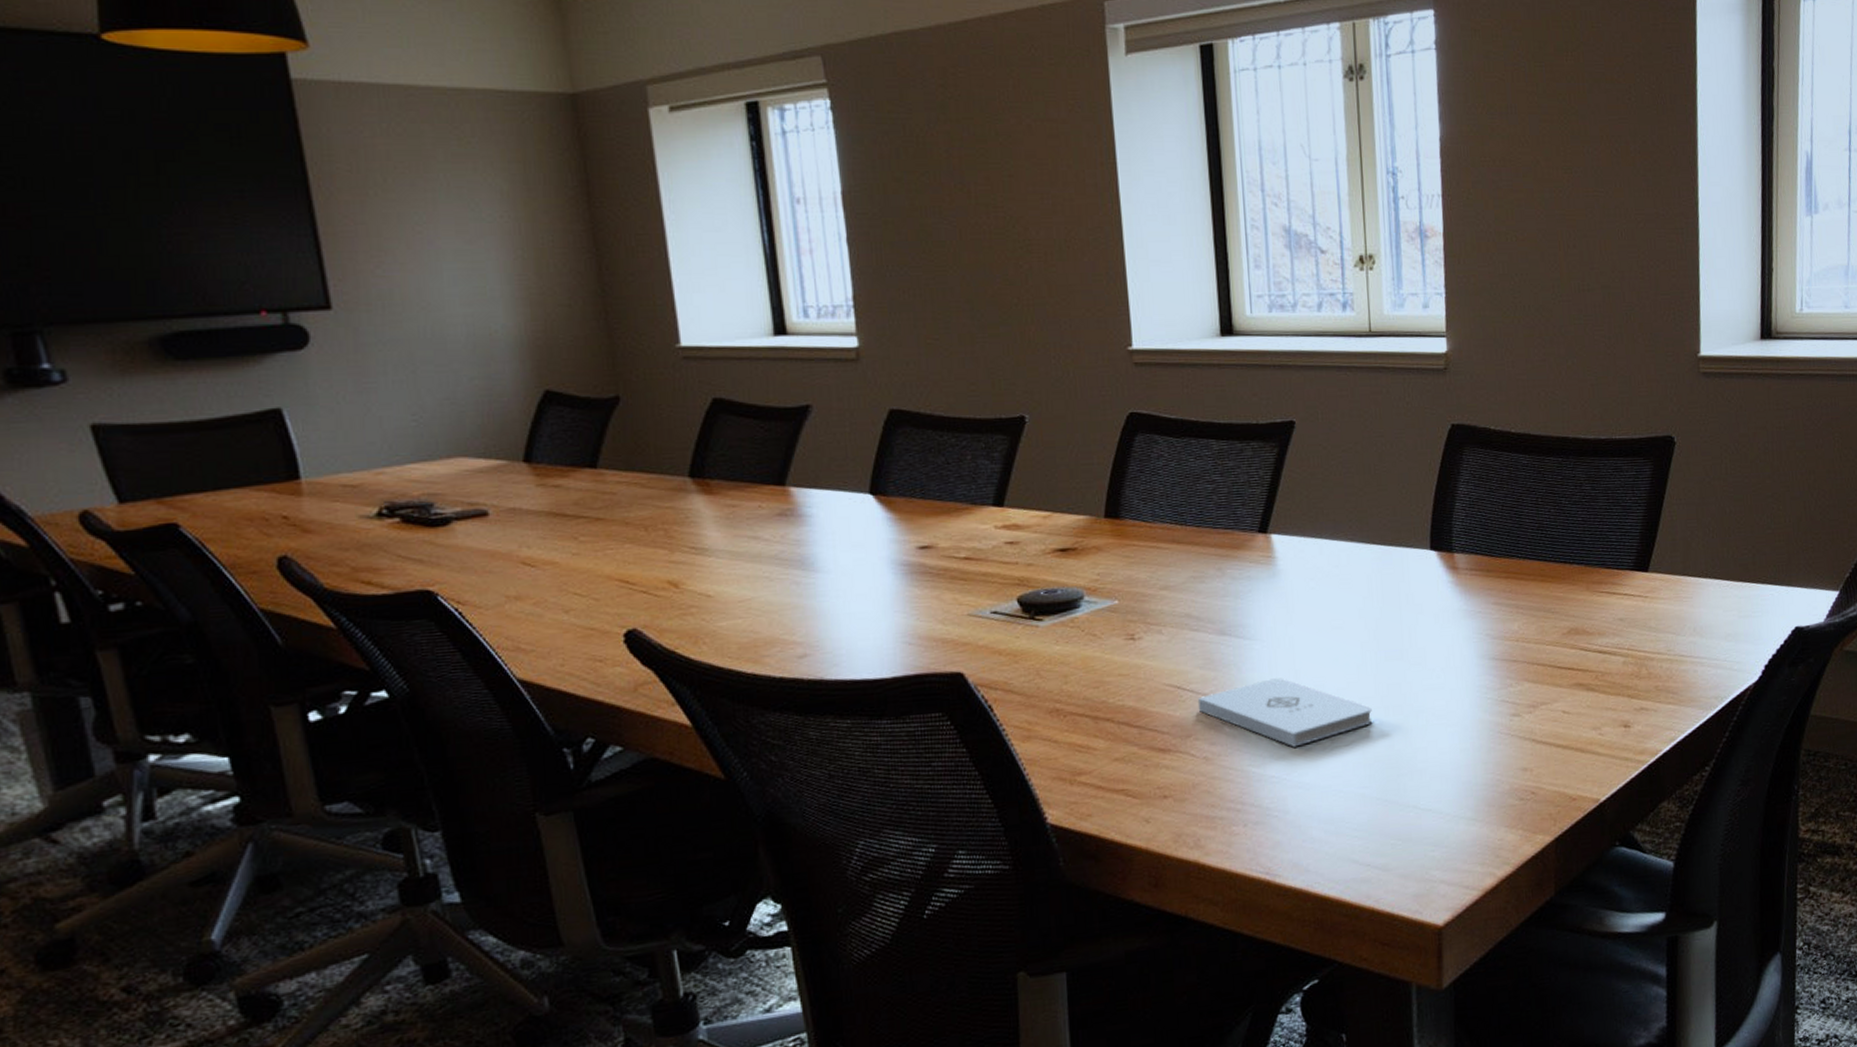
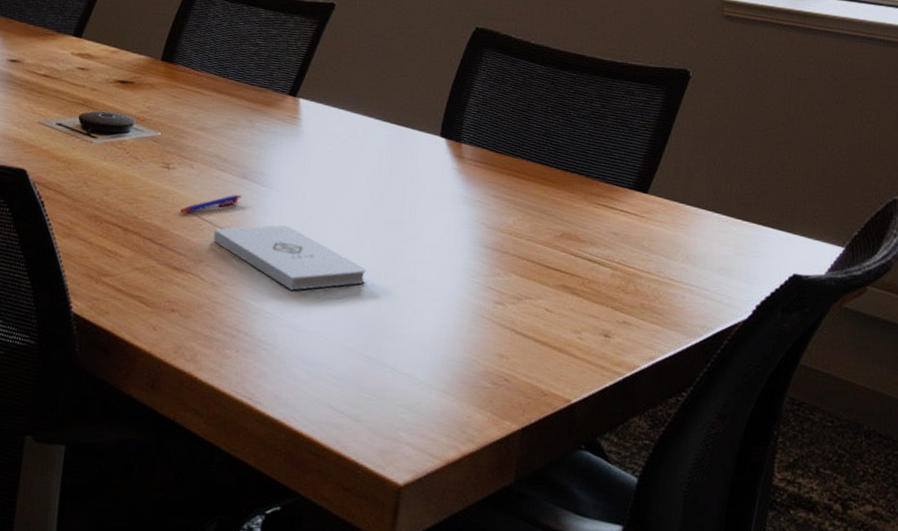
pen: none [1154,653,1223,686] -> present [179,194,242,213]

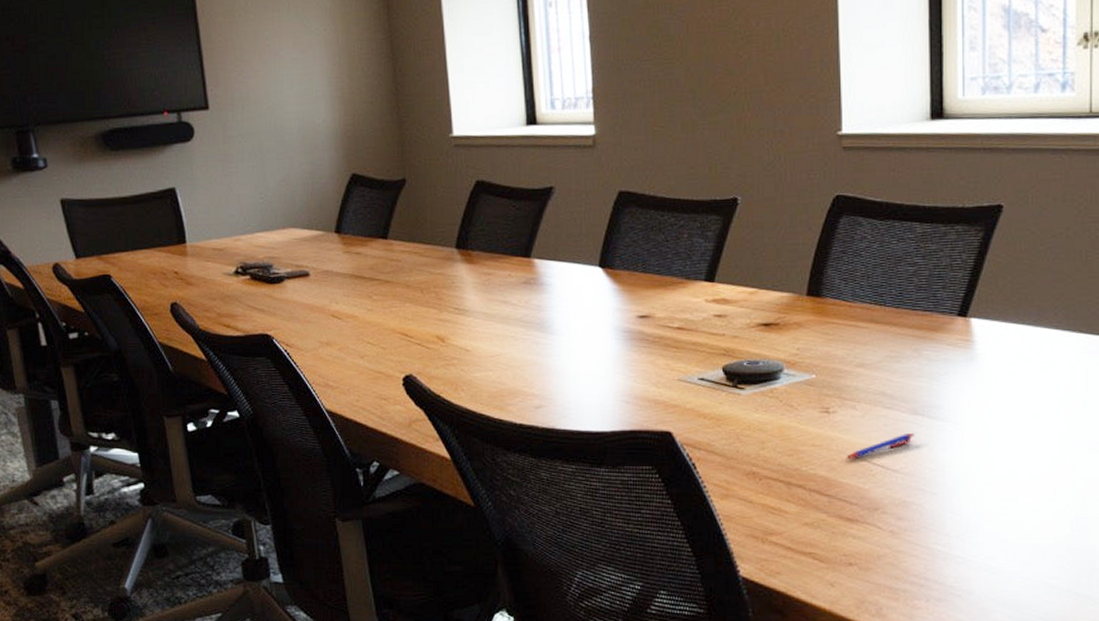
notepad: present [213,225,366,291] -> none [887,461,1067,530]

